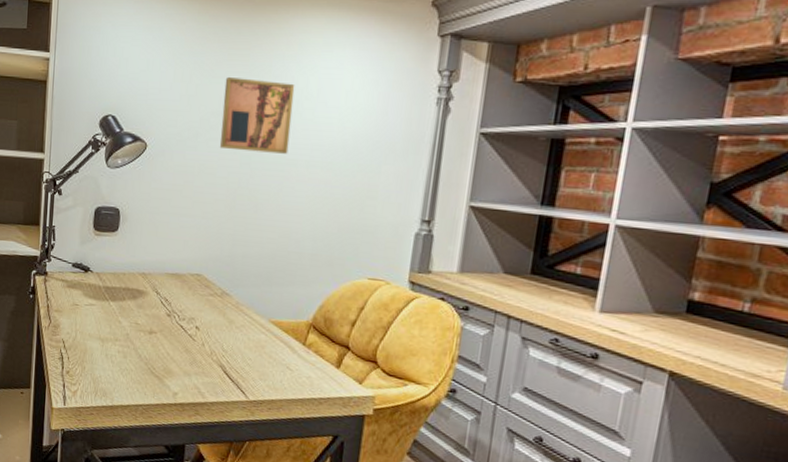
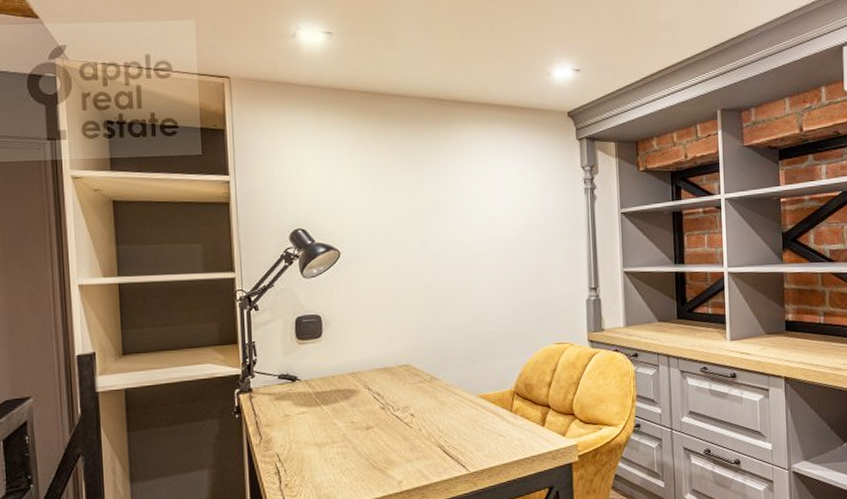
wall art: present [219,77,295,154] -> none [406,185,471,249]

